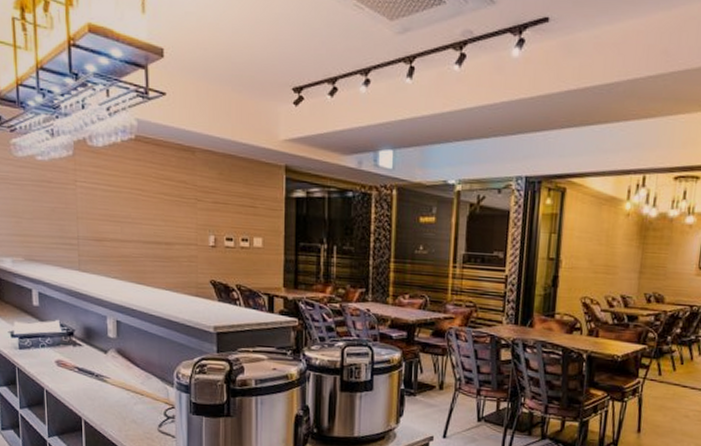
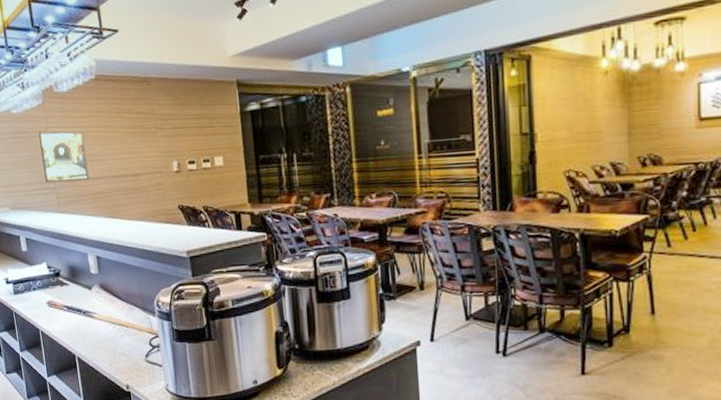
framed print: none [66,184,117,241] -> present [39,131,89,183]

